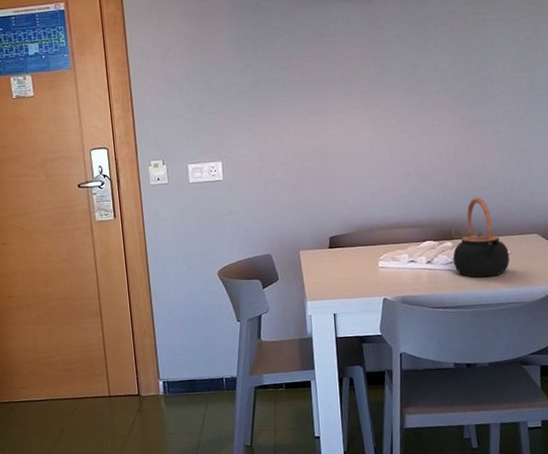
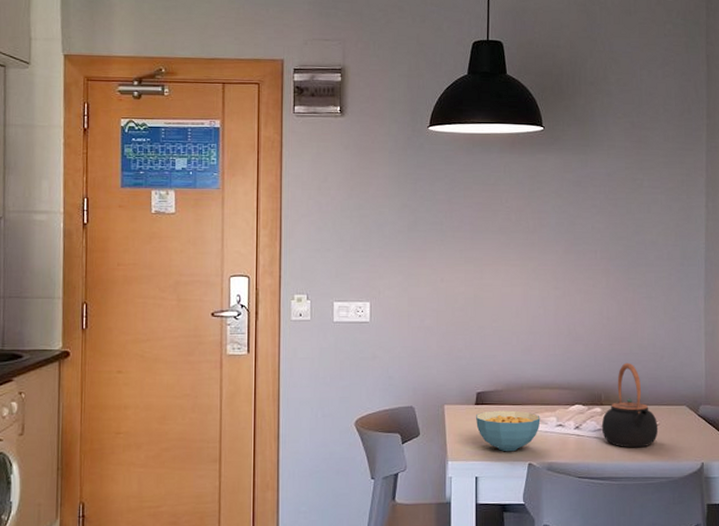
cereal bowl: none [330,250,393,289] -> present [476,410,540,452]

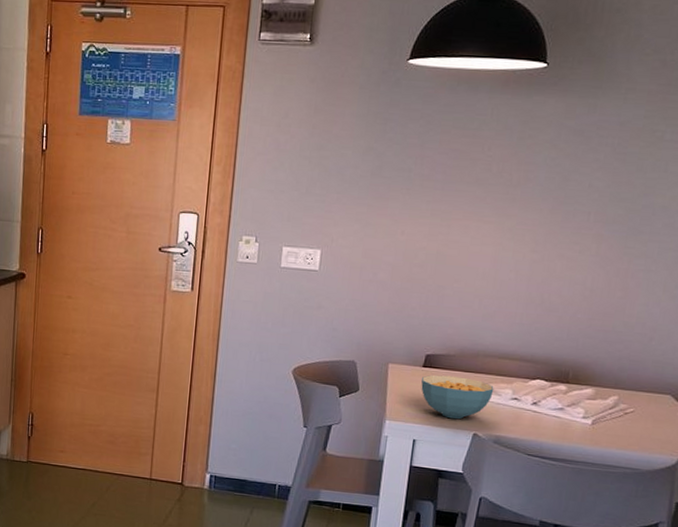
teapot: present [601,362,659,448] -> none [563,340,632,434]

